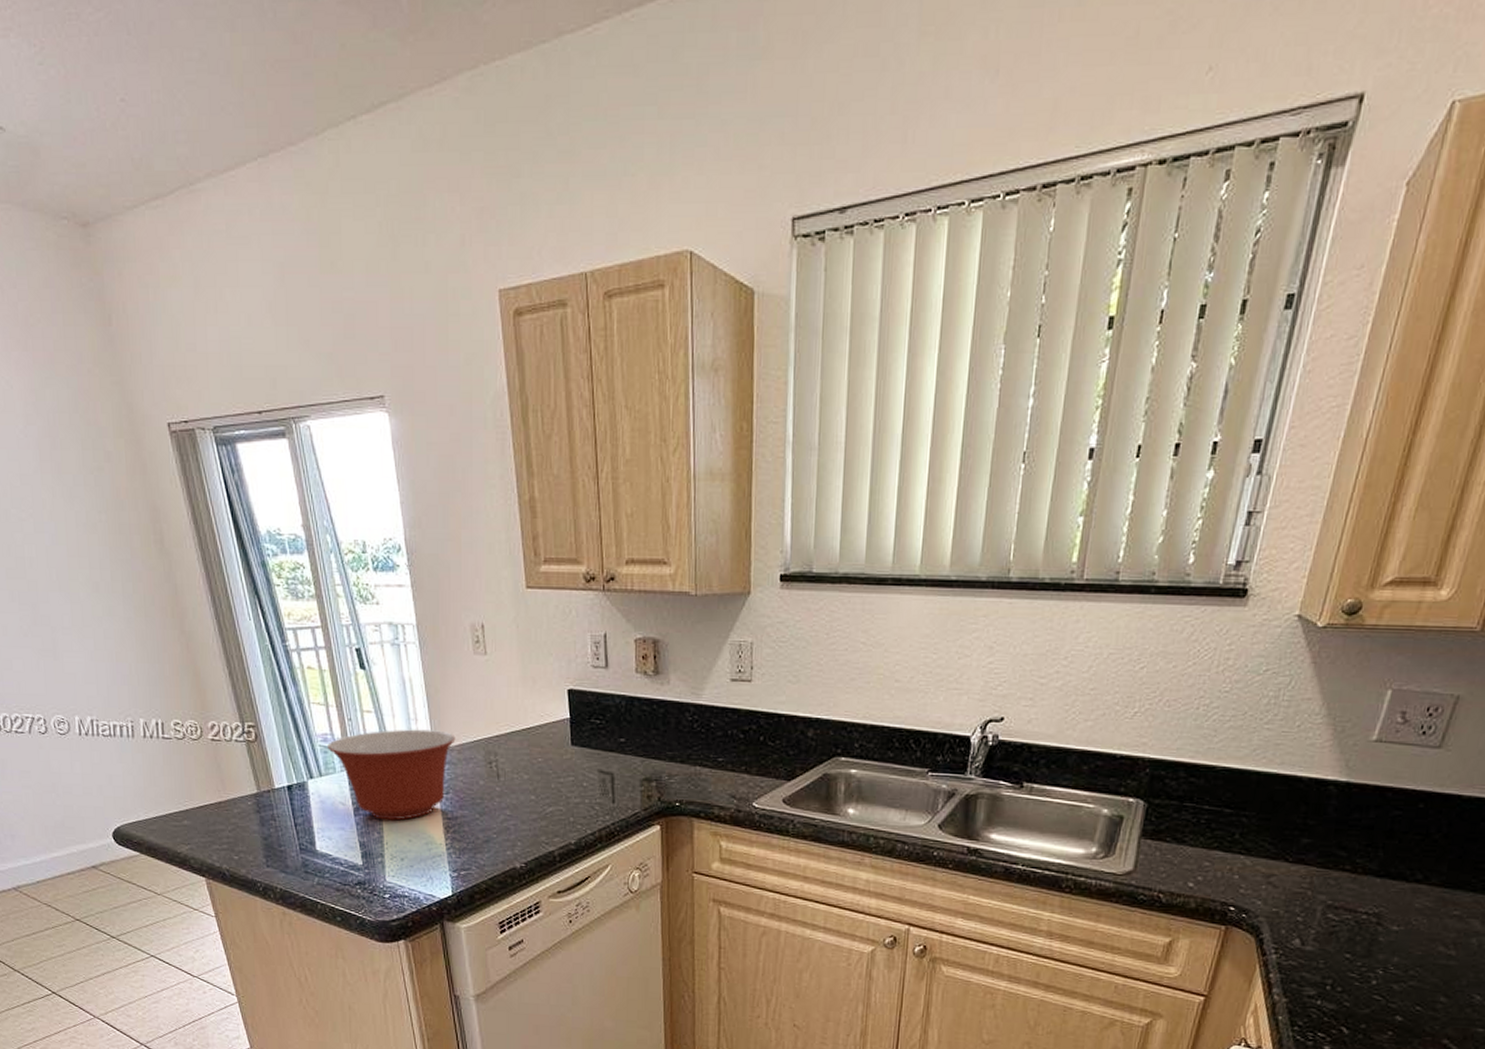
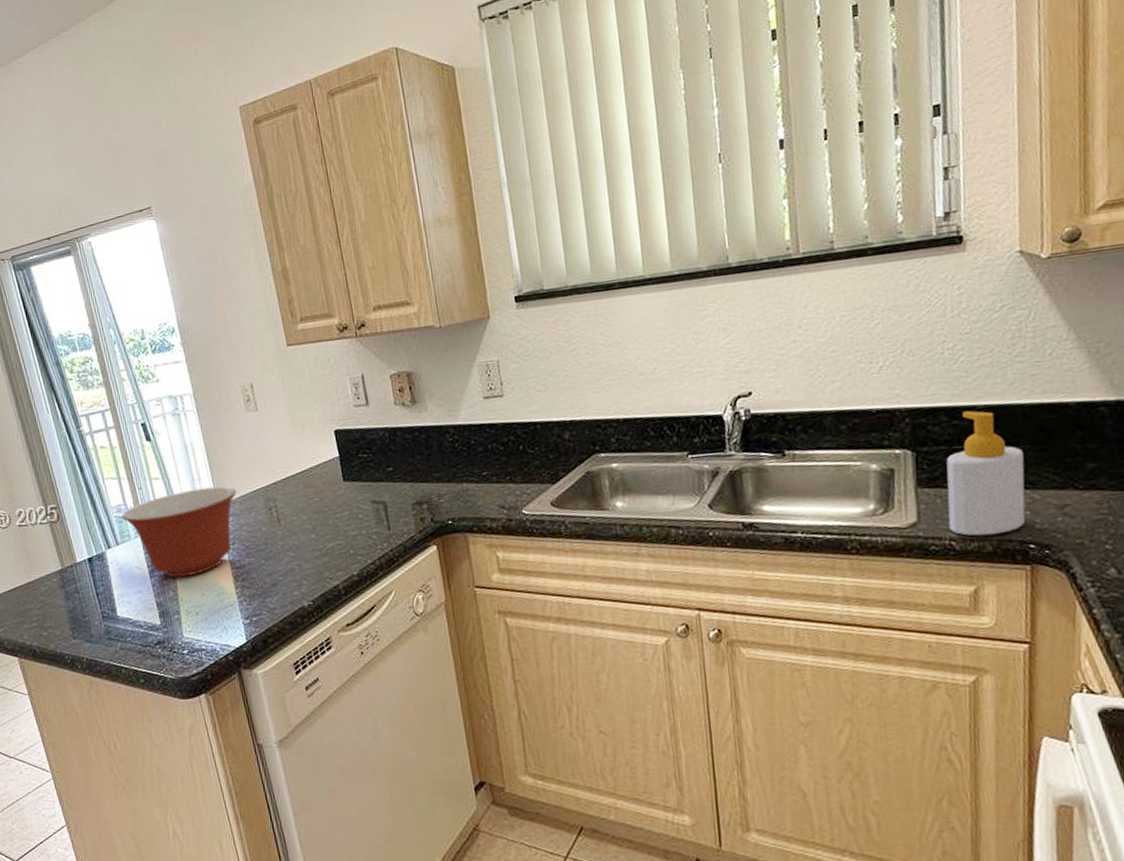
soap bottle: none [1161,770,1247,893] -> present [946,410,1026,537]

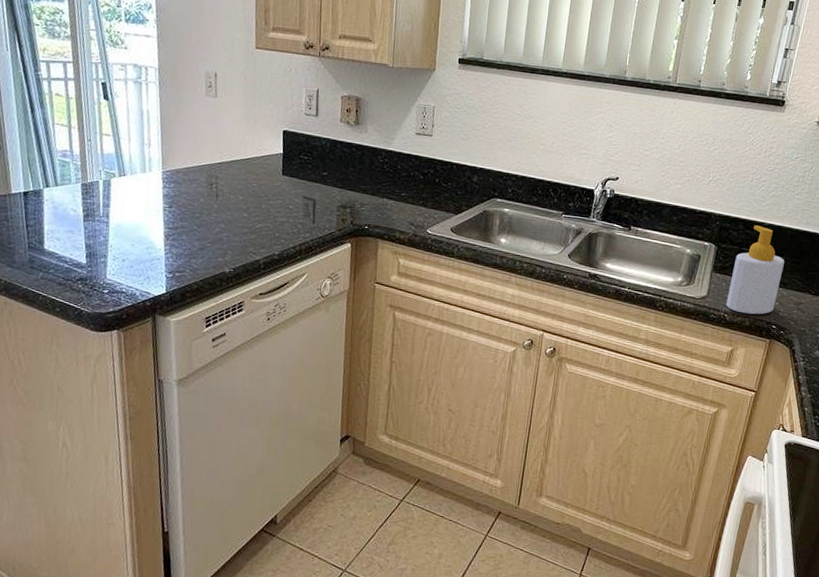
mixing bowl: present [122,486,237,578] -> none [66,151,183,227]

